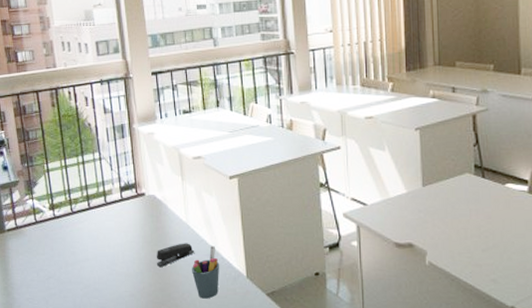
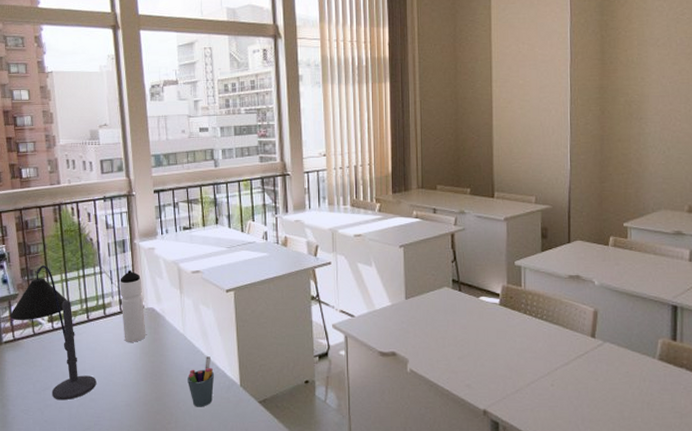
desk lamp: none [11,152,100,290] -> present [9,265,97,401]
water bottle: none [120,156,148,231] -> present [120,270,146,342]
stapler: present [156,243,194,267] -> none [153,353,190,377]

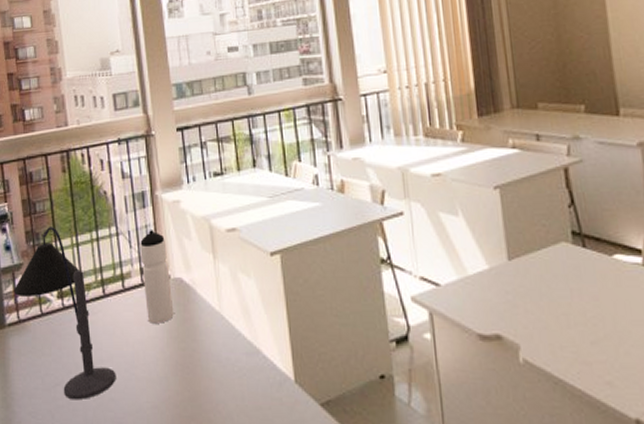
pen holder: present [188,356,214,407] -> none [227,342,261,411]

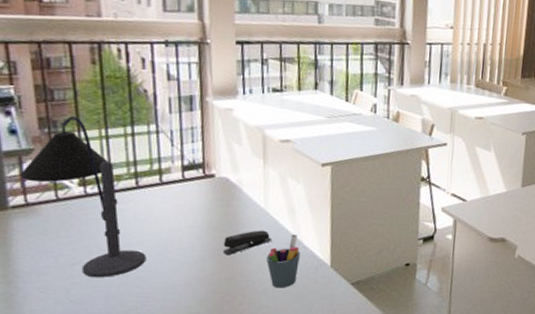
water bottle: present [140,230,174,323] -> none [183,132,217,215]
stapler: none [184,338,230,369] -> present [222,230,271,254]
pen holder: none [227,342,261,411] -> present [266,234,300,288]

